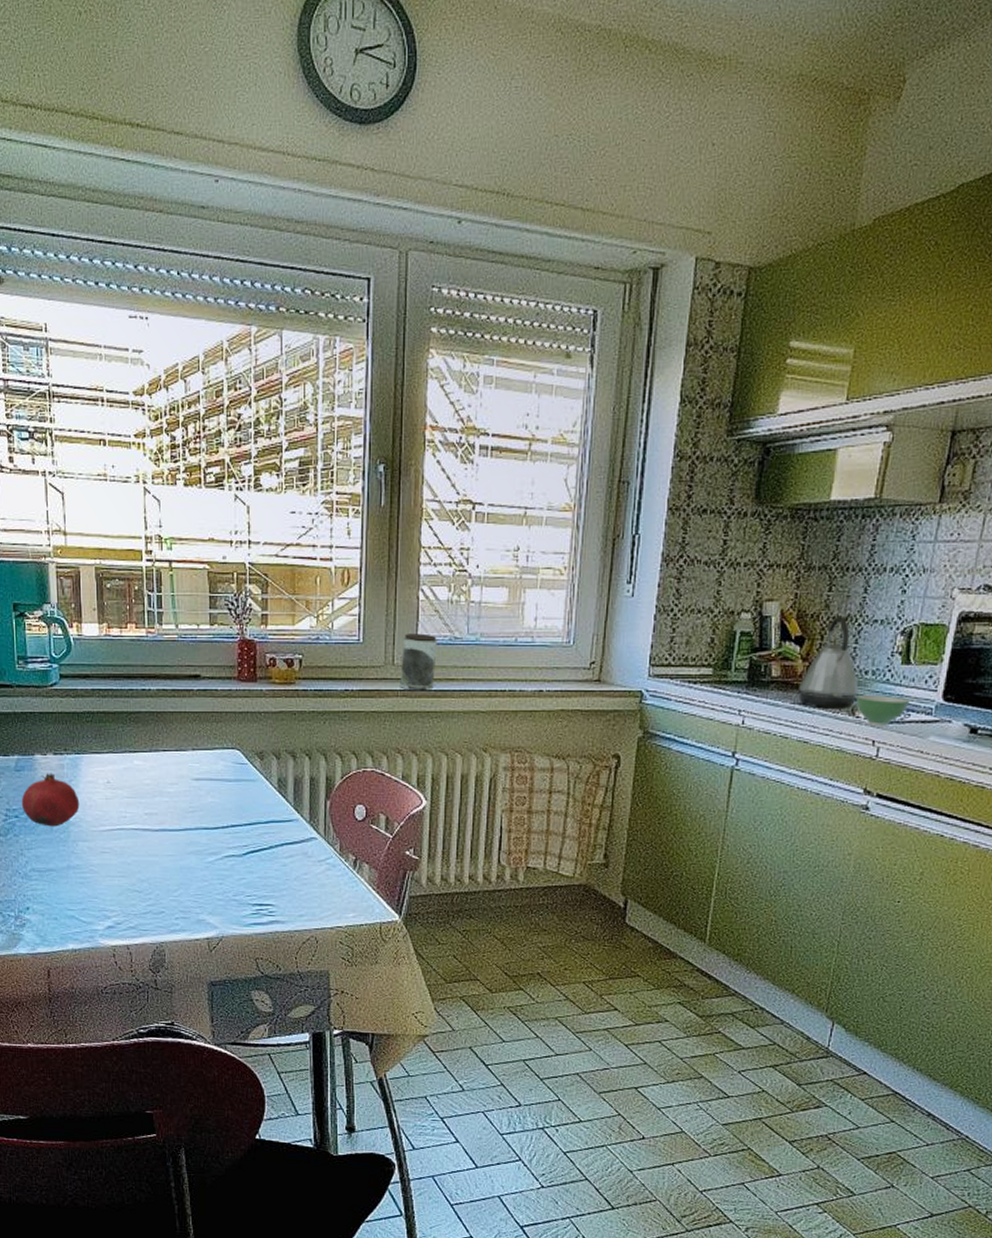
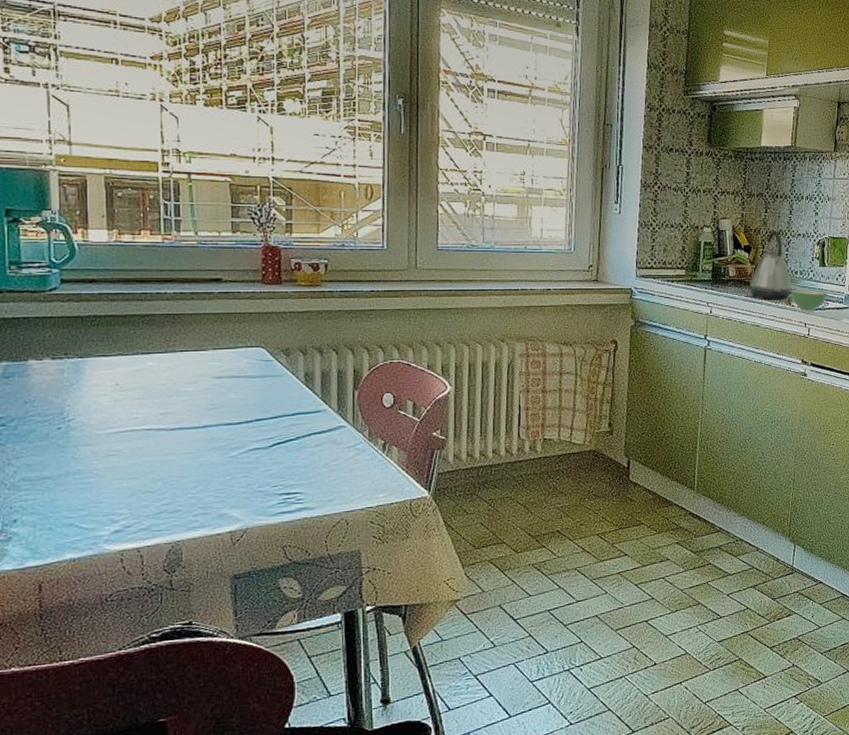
fruit: present [21,773,80,827] -> none [9,378,83,433]
jar: present [400,633,437,691] -> none [423,242,456,291]

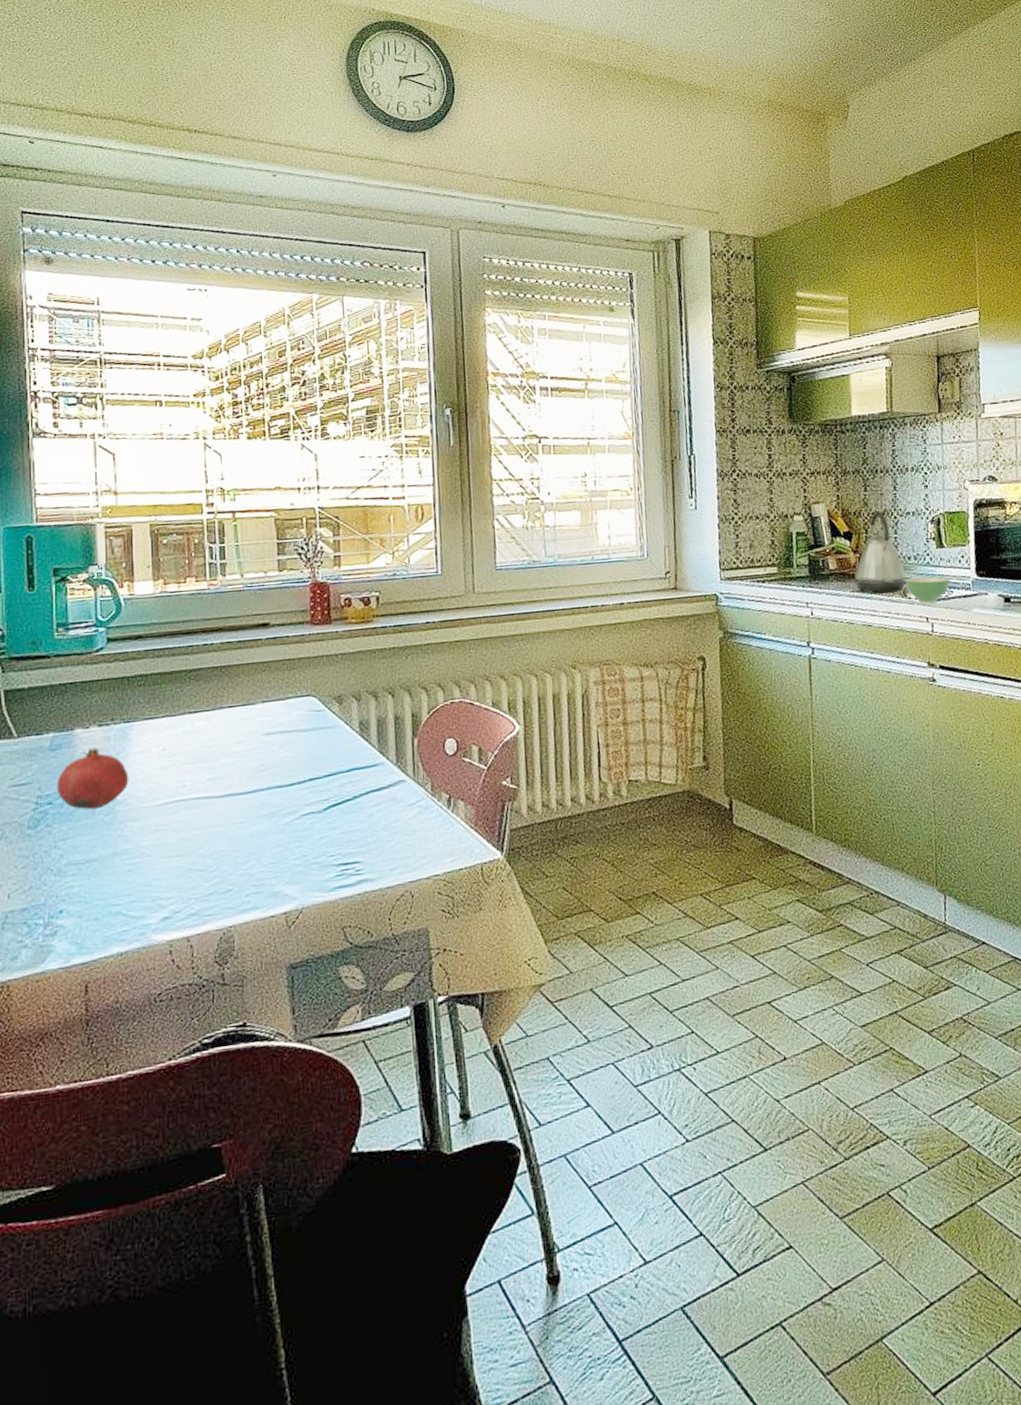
fruit: none [9,378,83,433] -> present [56,747,129,810]

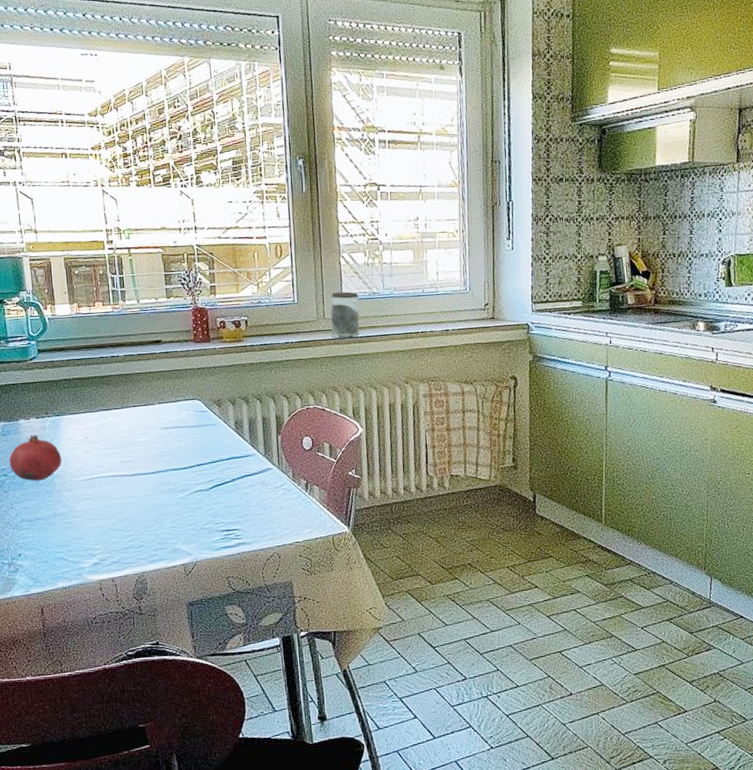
jar: none [481,560,517,617] -> present [330,291,360,339]
kettle: present [854,511,907,594] -> none [650,252,696,326]
bowl: present [904,576,950,606] -> none [694,311,736,337]

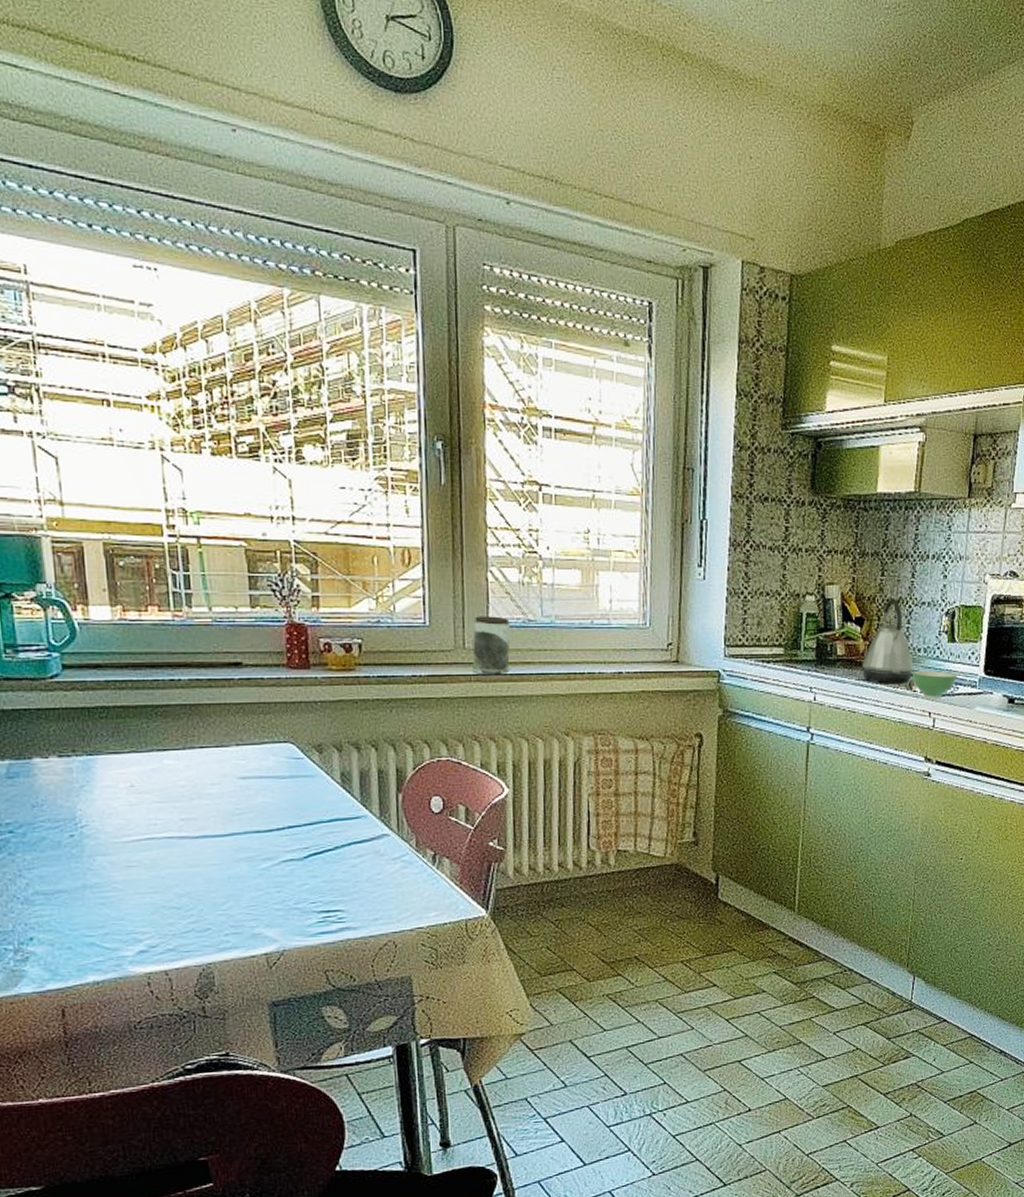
fruit: present [8,434,62,481] -> none [16,779,96,841]
kettle: none [650,252,696,326] -> present [862,598,914,684]
bowl: none [694,311,736,337] -> present [911,670,957,700]

